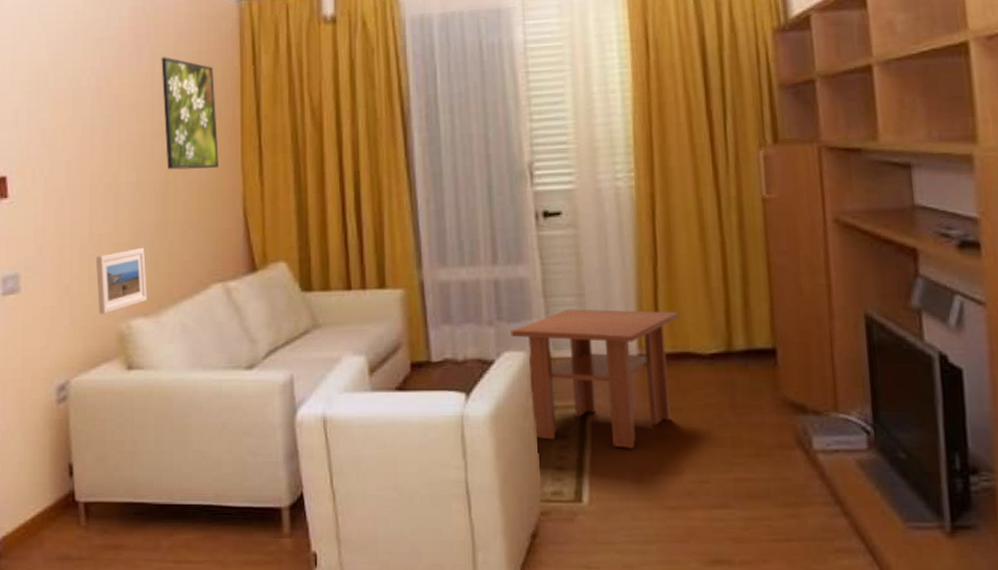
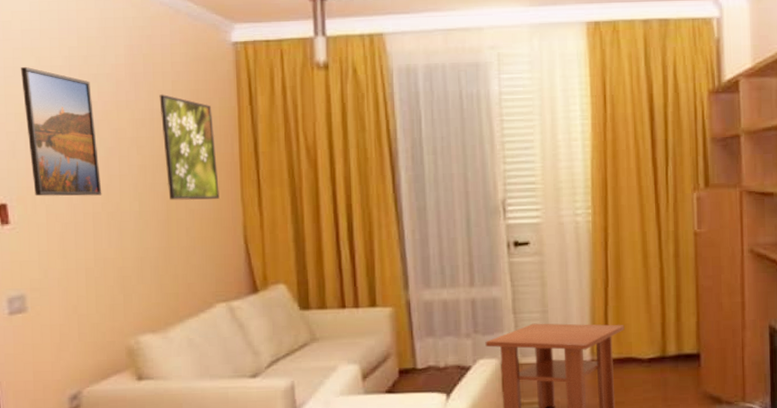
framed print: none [28,33,100,168] -> present [21,66,102,197]
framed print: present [95,248,147,315] -> none [102,271,154,332]

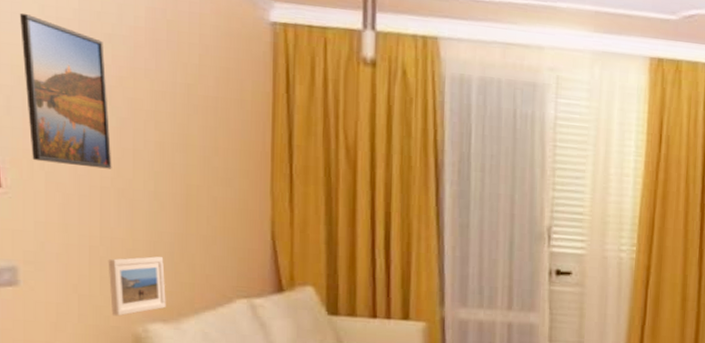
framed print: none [102,271,154,332] -> present [108,256,166,316]
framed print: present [159,93,220,201] -> none [183,66,247,189]

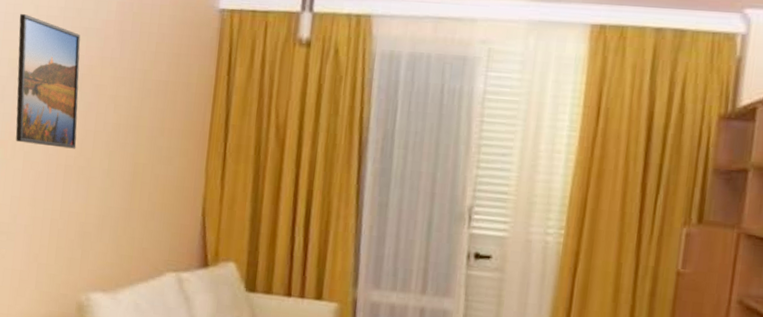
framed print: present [108,256,166,316] -> none [62,229,109,285]

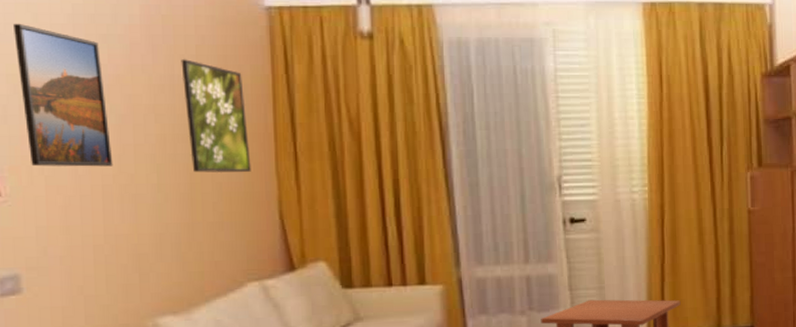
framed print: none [137,54,191,167] -> present [181,58,251,173]

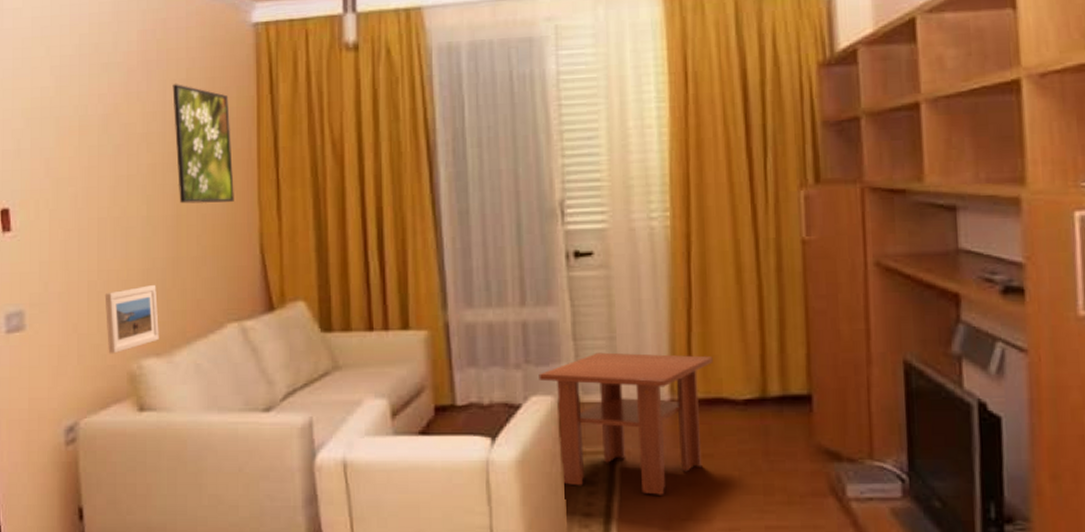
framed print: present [14,23,113,167] -> none [30,57,108,200]
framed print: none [113,249,175,314] -> present [104,285,159,354]

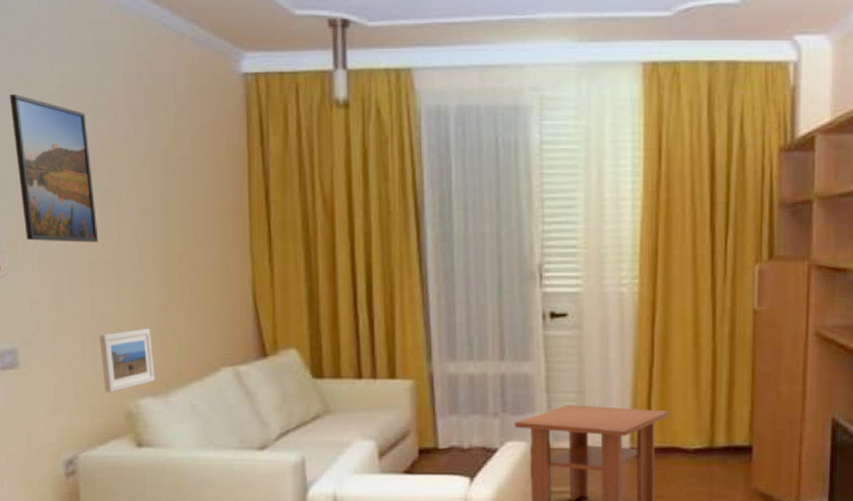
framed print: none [30,57,108,200] -> present [10,93,99,243]
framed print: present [172,83,234,204] -> none [161,129,226,252]

